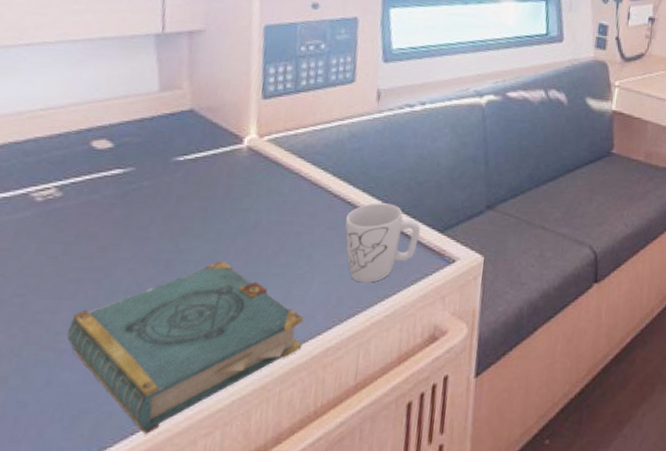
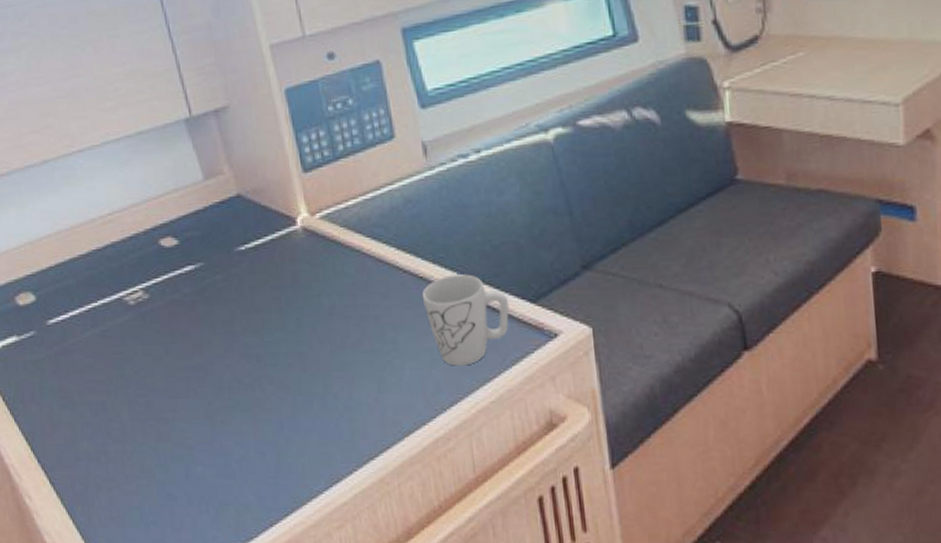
book: present [67,260,304,434] -> none [190,351,410,526]

